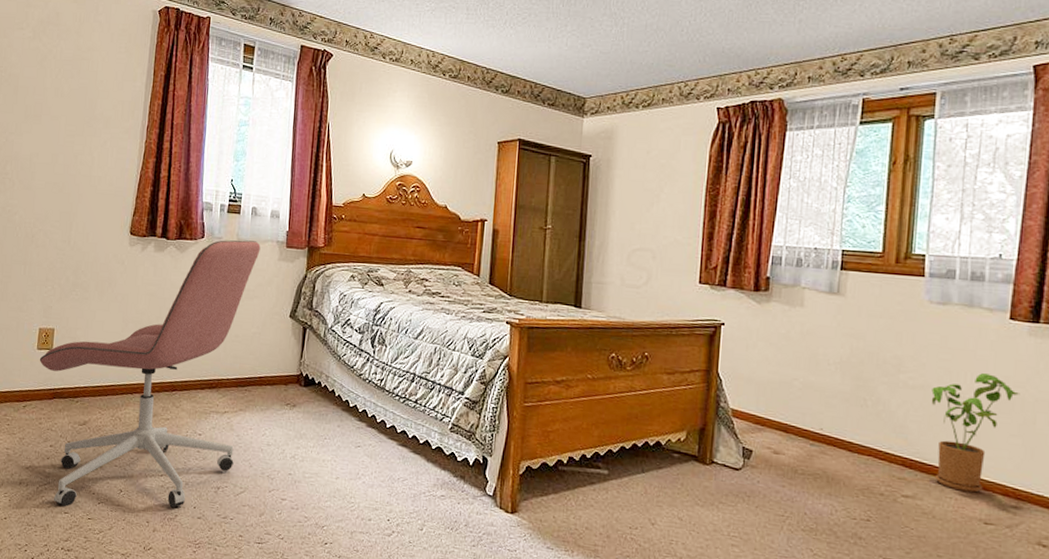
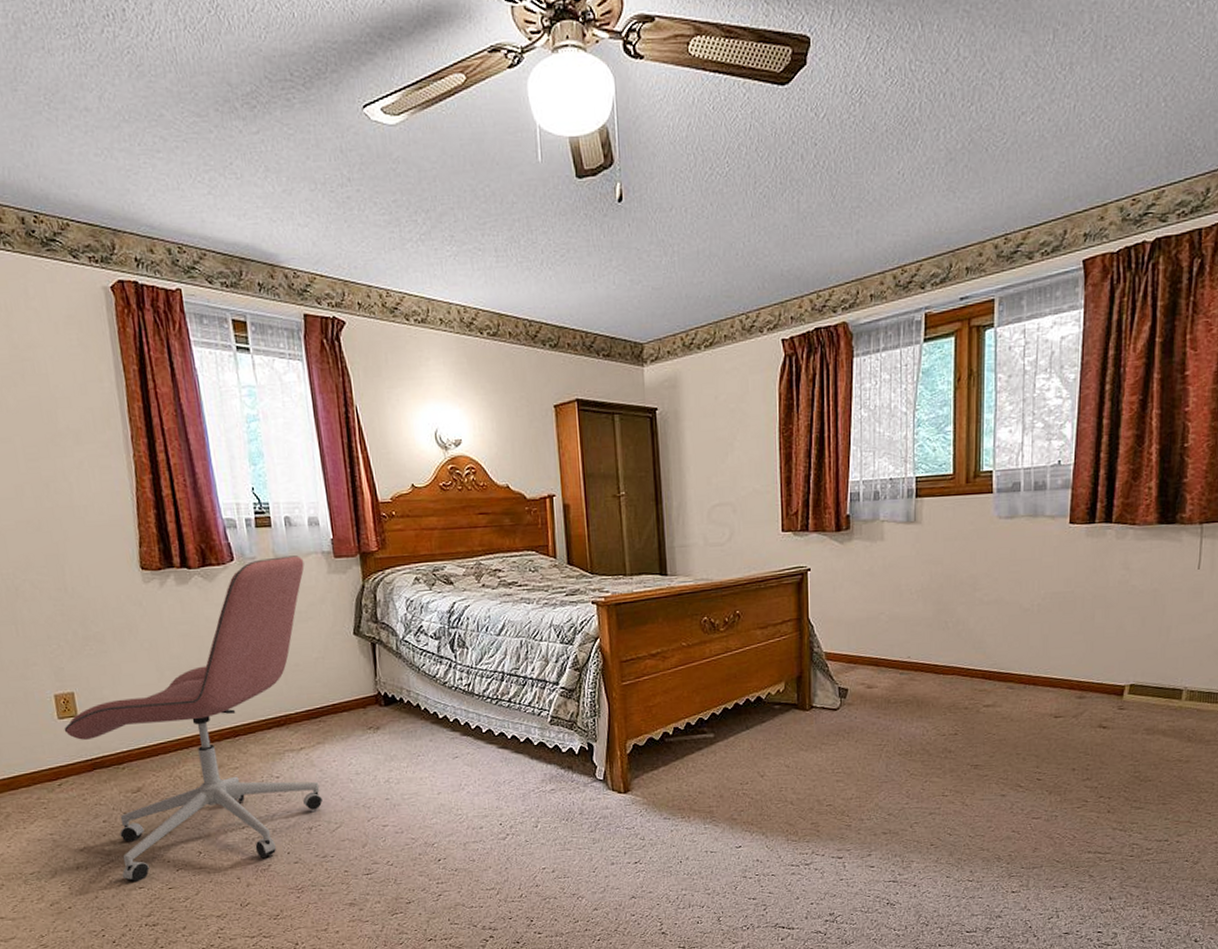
house plant: present [931,373,1020,493] -> none [1004,579,1081,692]

